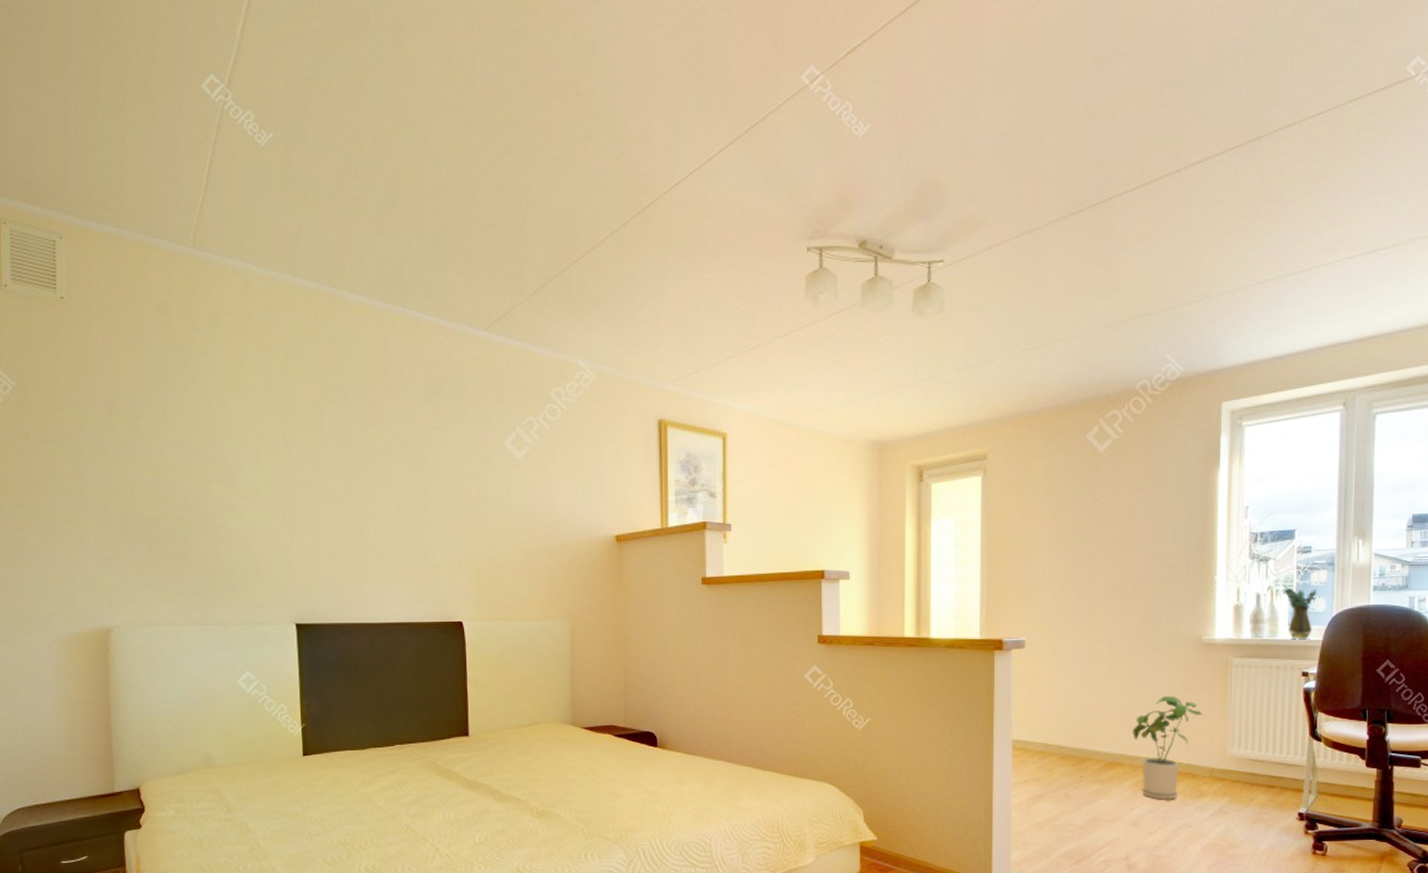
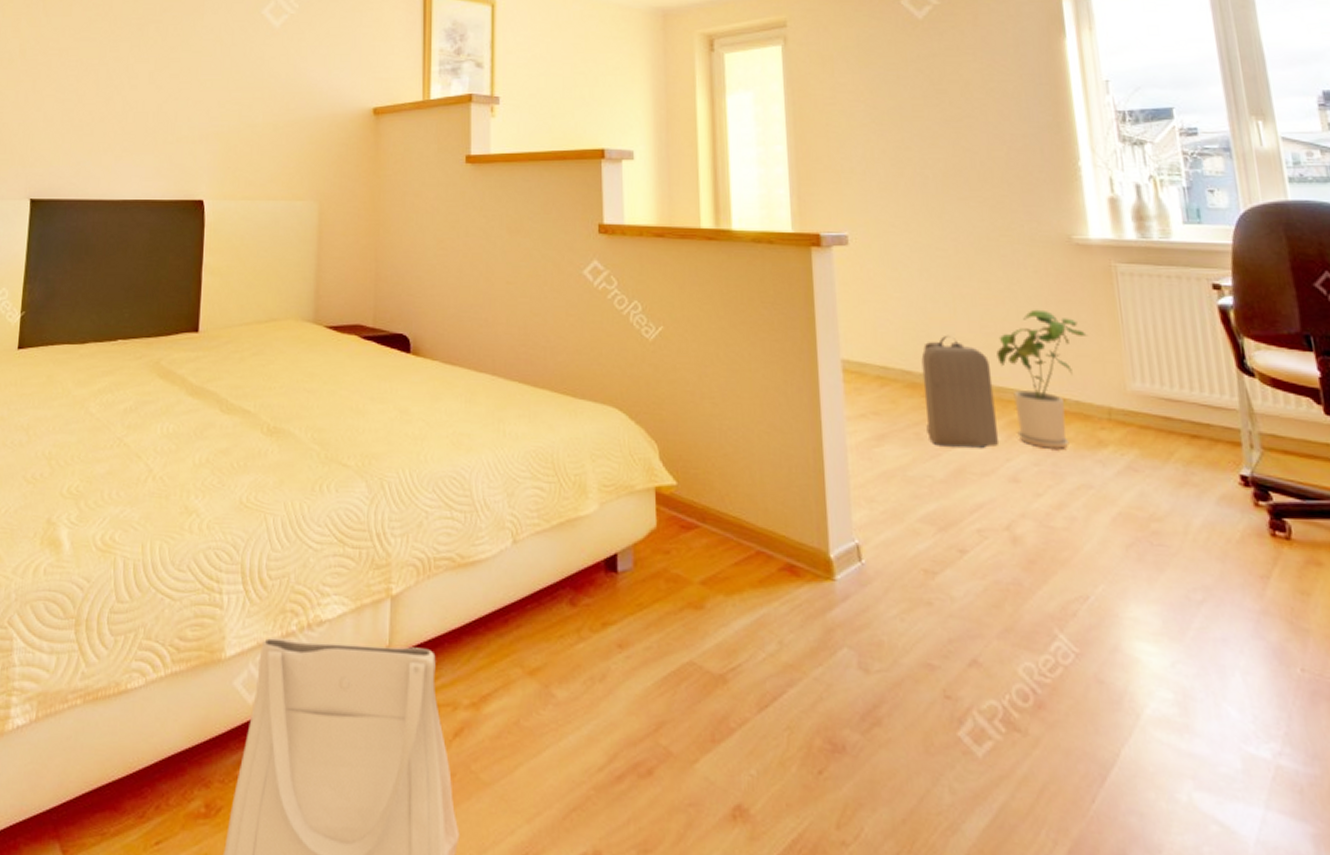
backpack: none [1073,717,1127,801] -> present [921,335,1000,447]
vase: present [1283,585,1317,640] -> none [1169,174,1216,243]

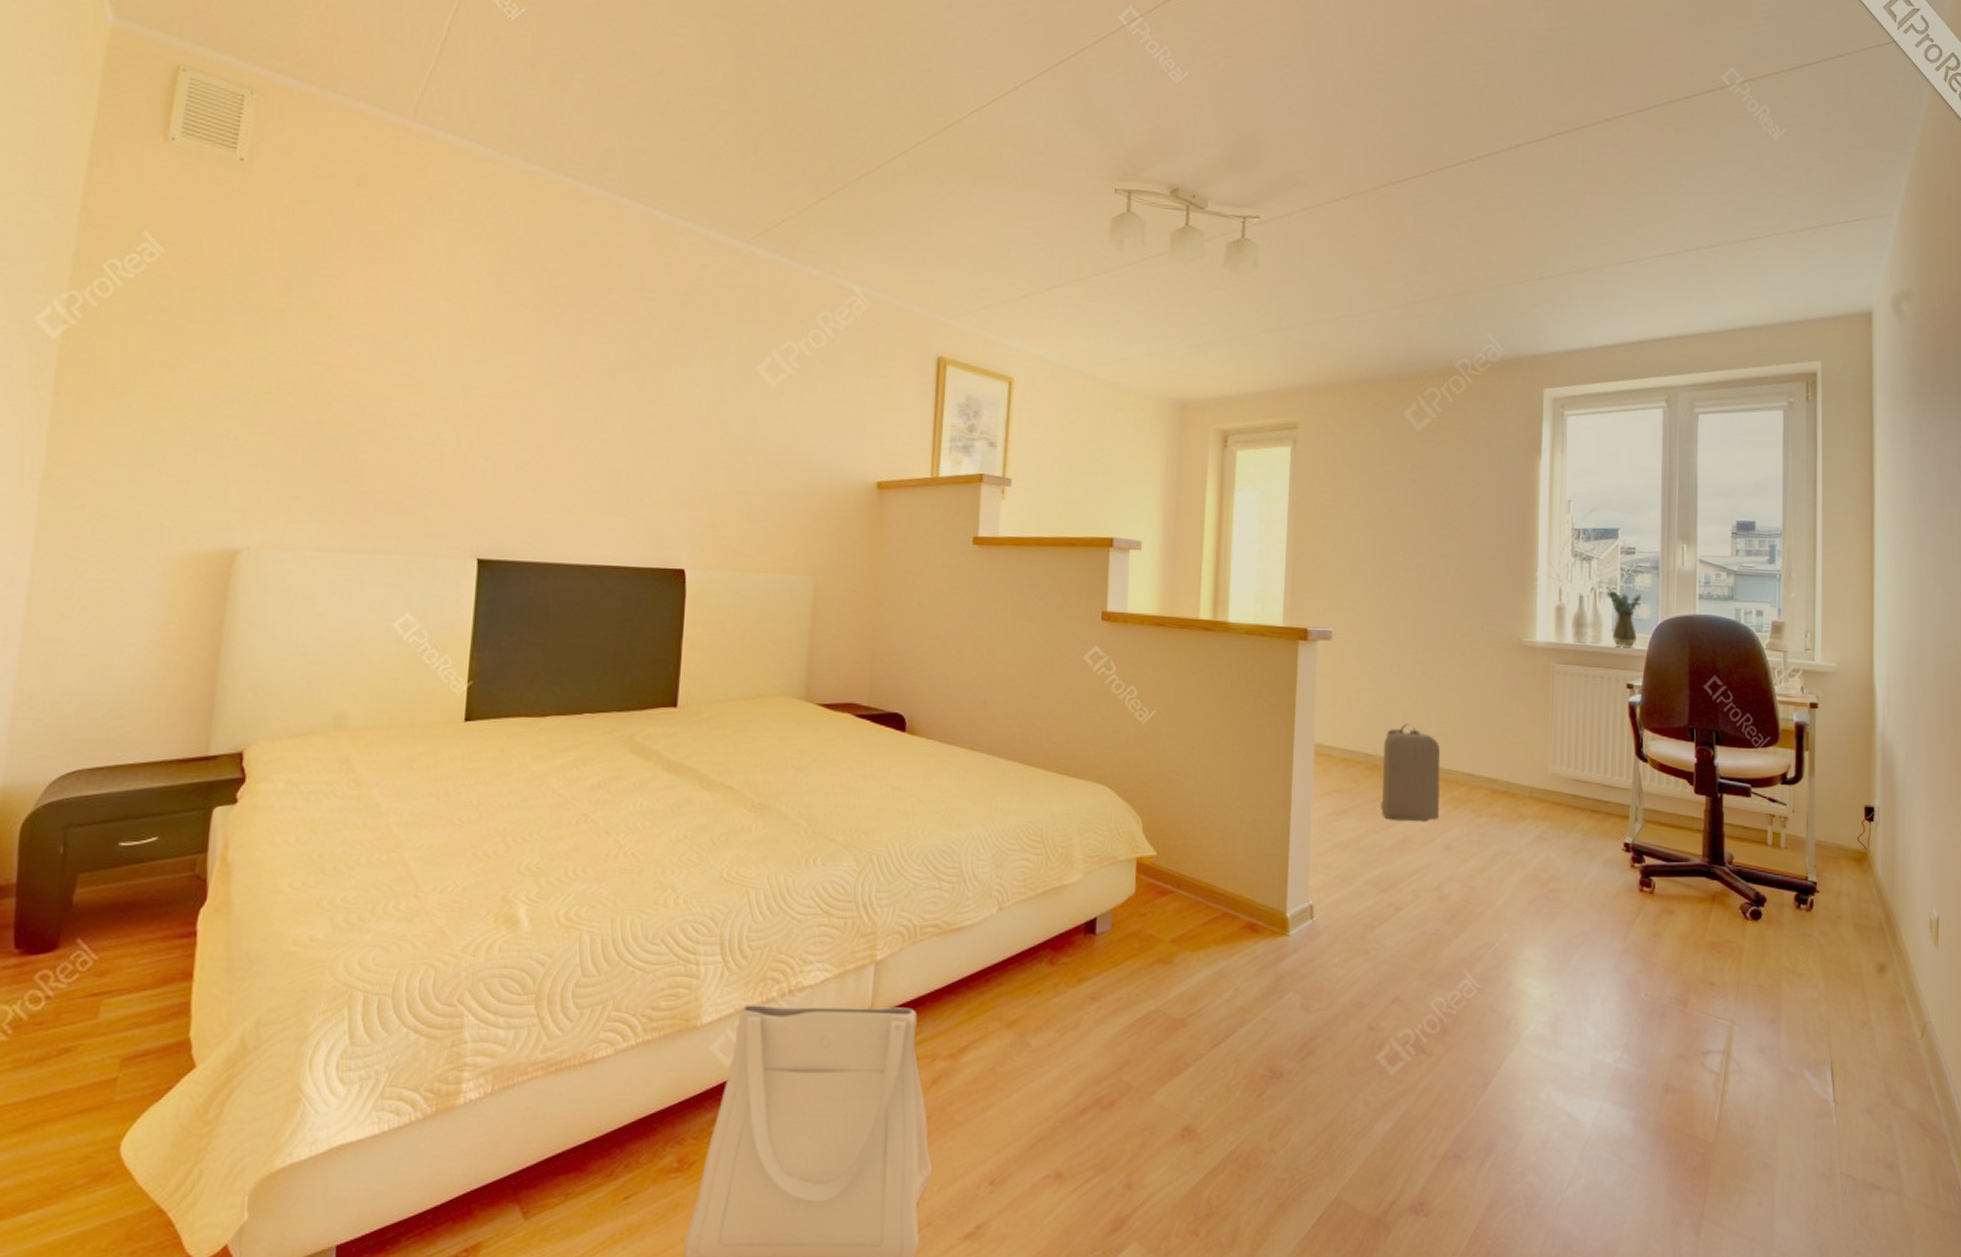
house plant: present [996,309,1087,450] -> none [1447,702,1523,823]
vase: none [1169,174,1216,243] -> present [1606,587,1642,648]

